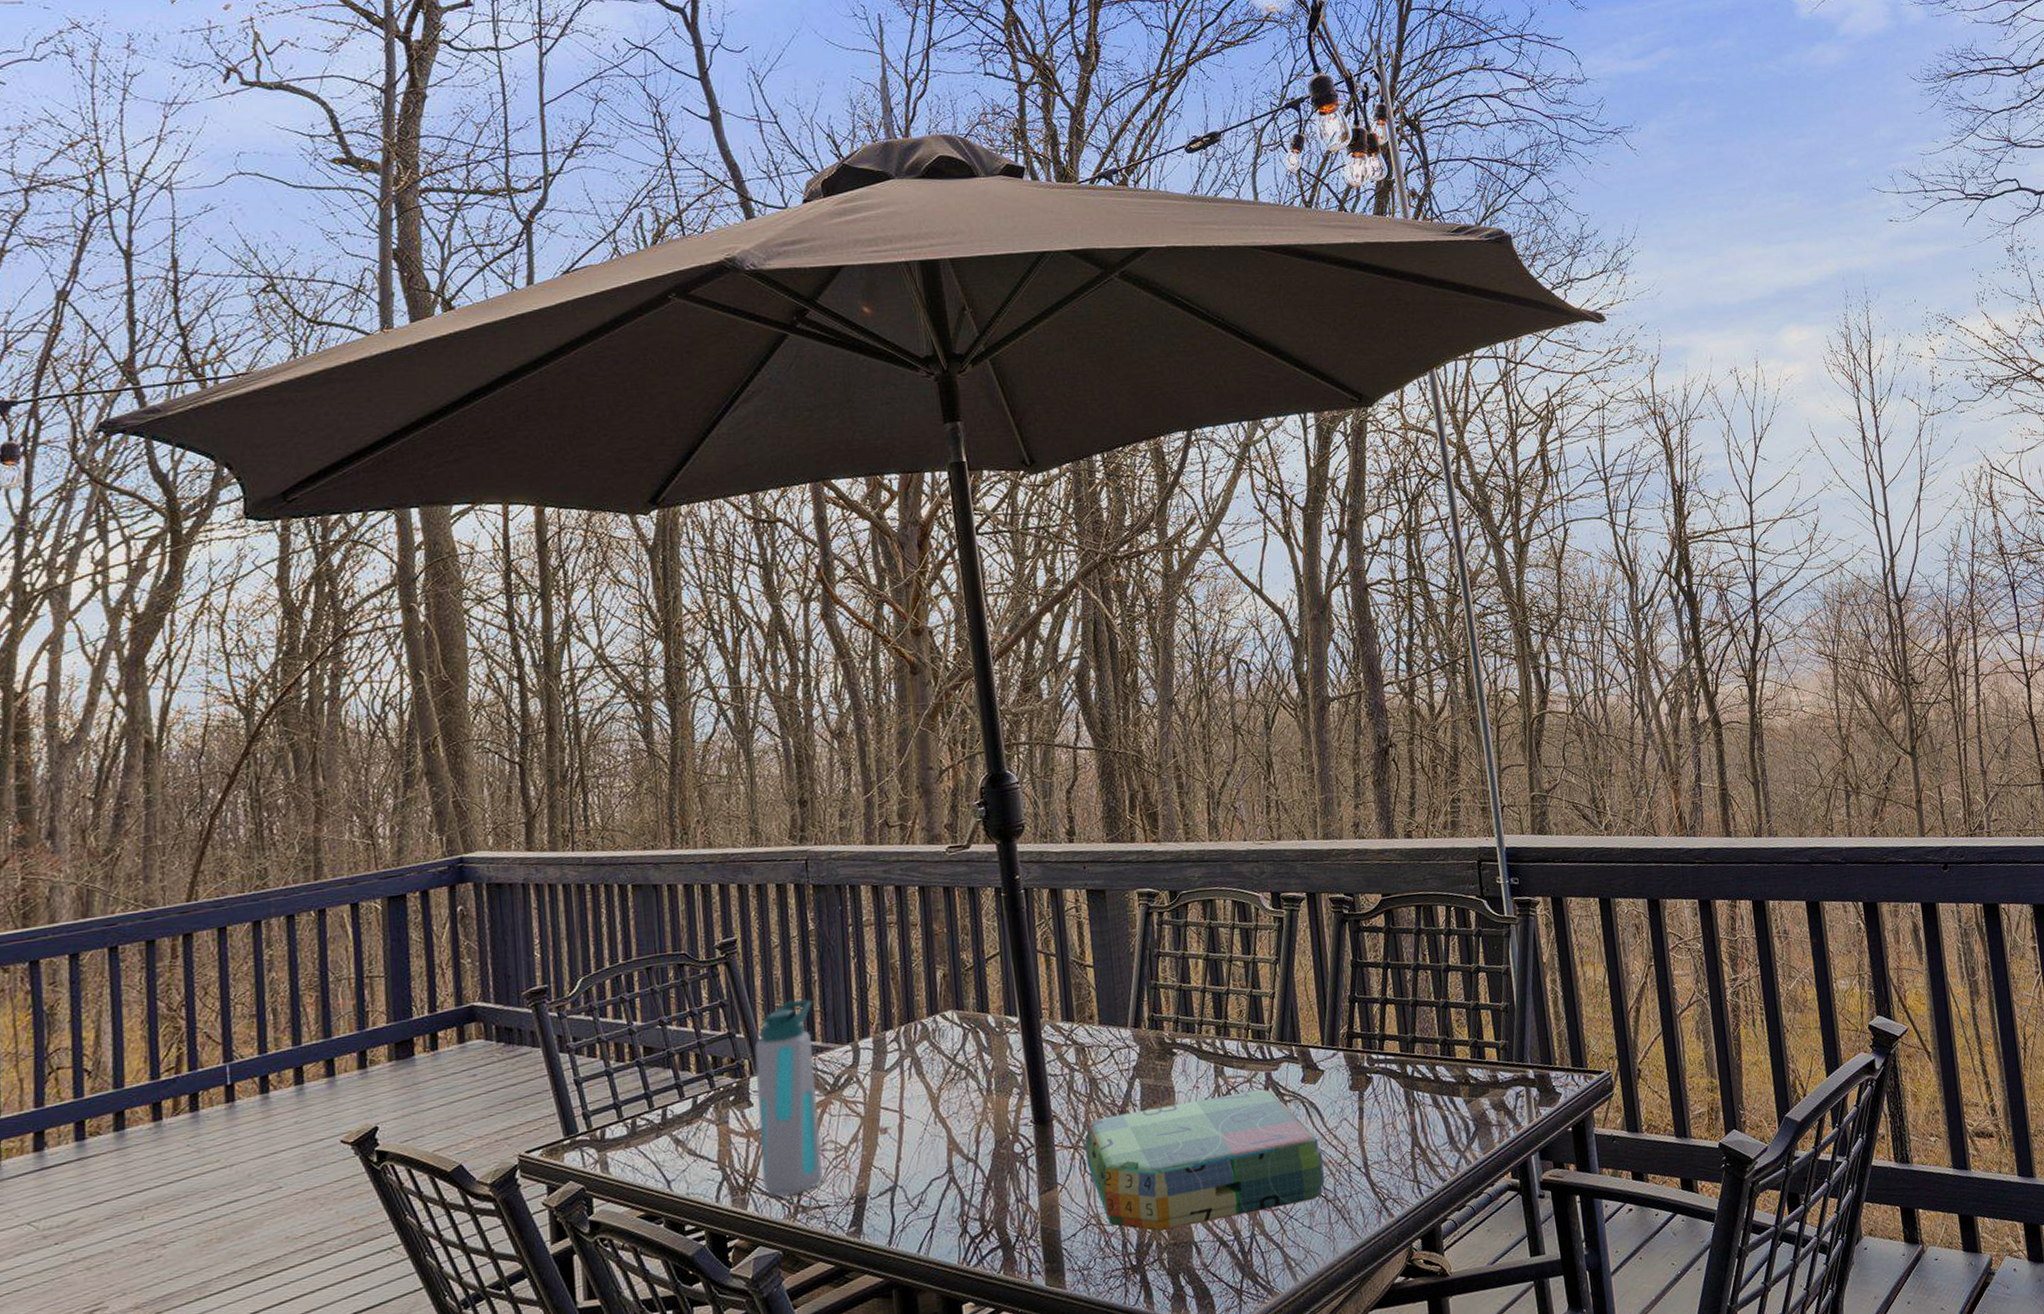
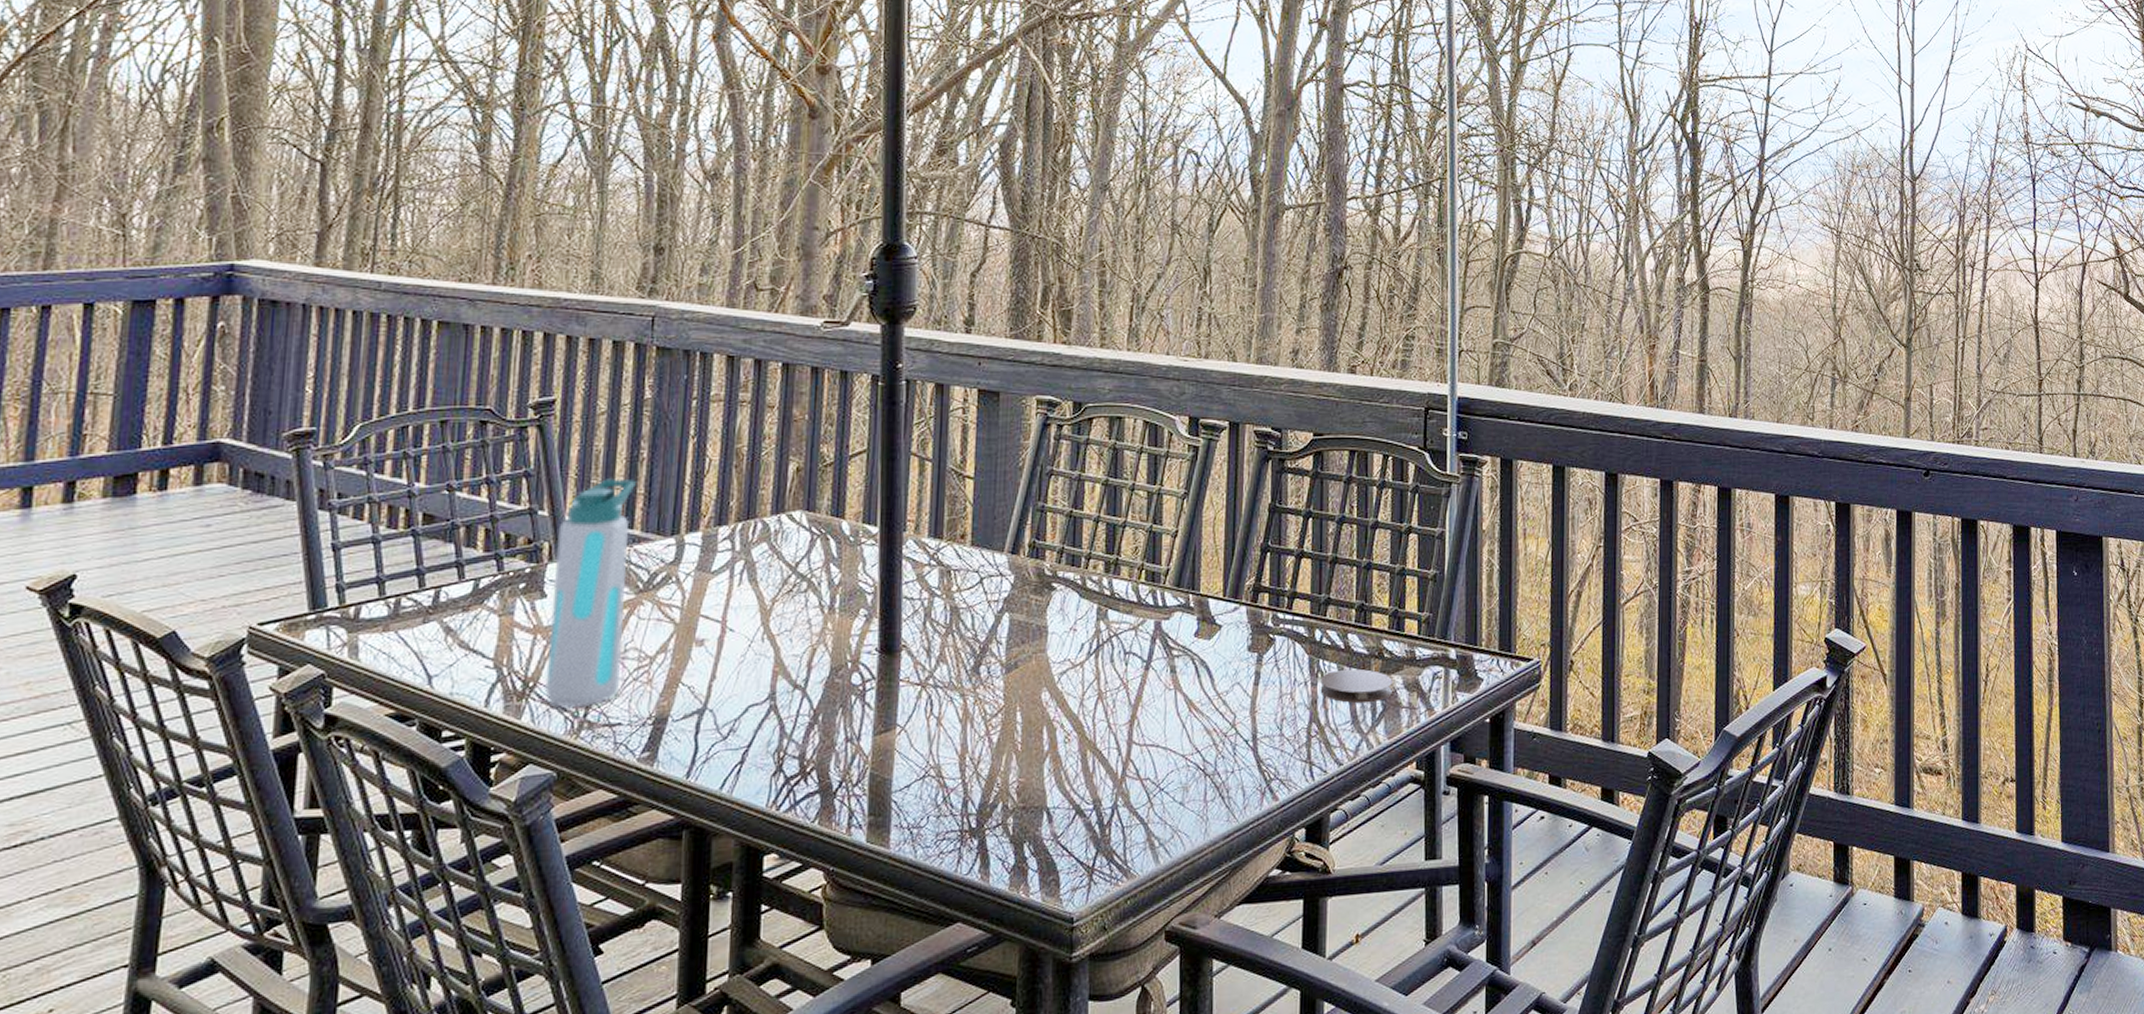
board game: present [1084,1089,1325,1231] -> none [934,640,1206,791]
coaster: none [1417,1095,1482,1127] -> present [1320,668,1392,704]

